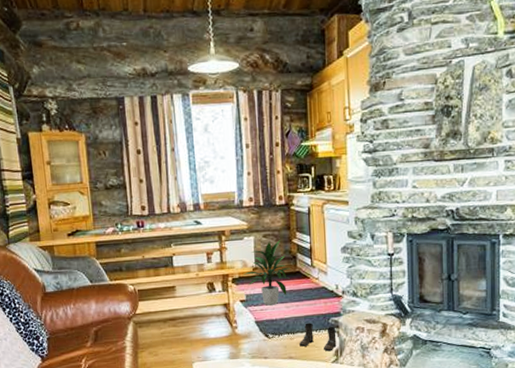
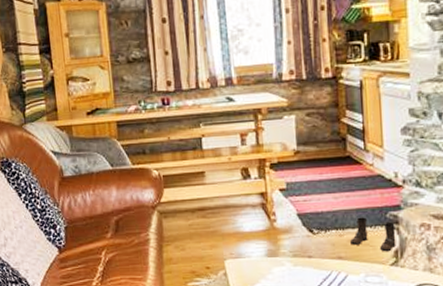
indoor plant: present [243,240,290,306] -> none [283,119,339,196]

